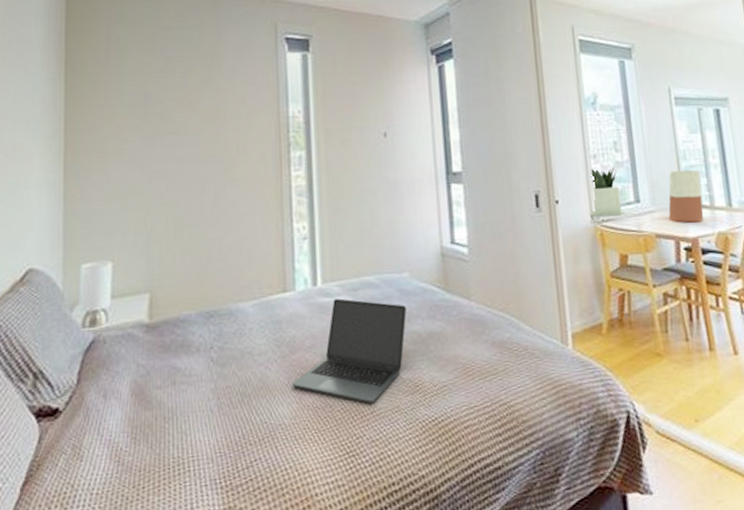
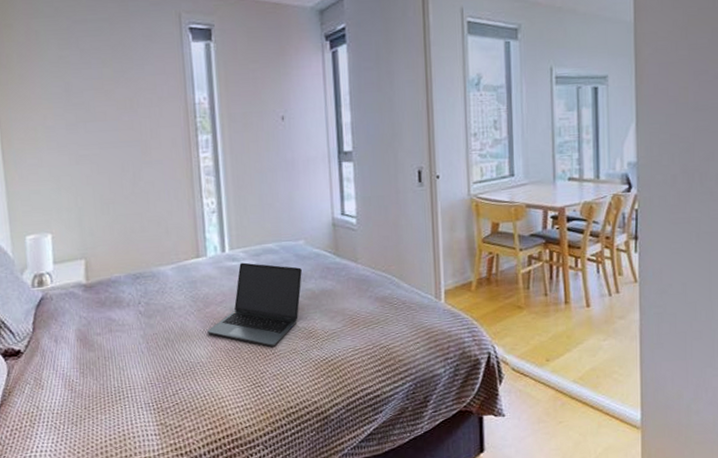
planter: present [588,167,626,217] -> none [466,144,500,190]
vase: present [668,170,704,223] -> none [540,145,573,194]

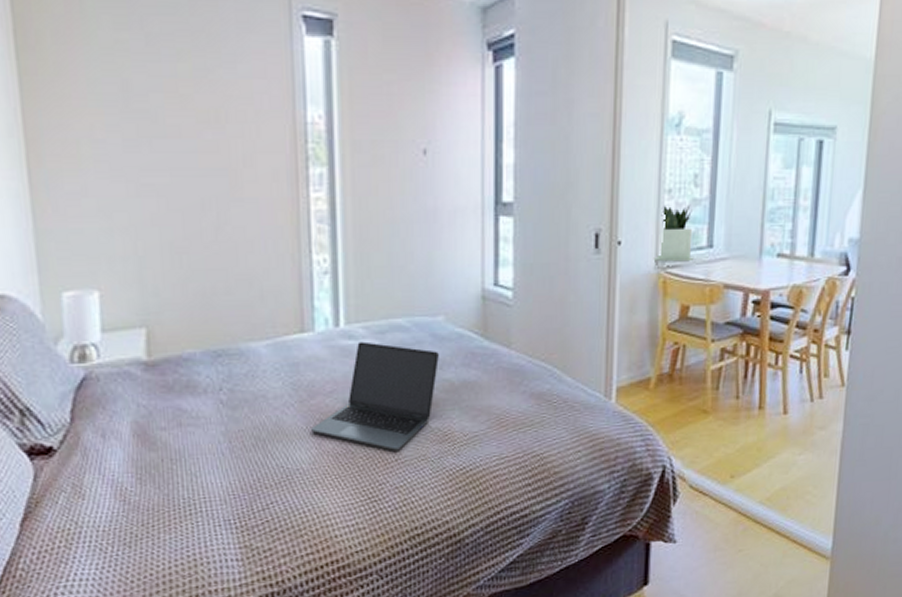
planter: none [466,144,500,190] -> present [653,204,695,262]

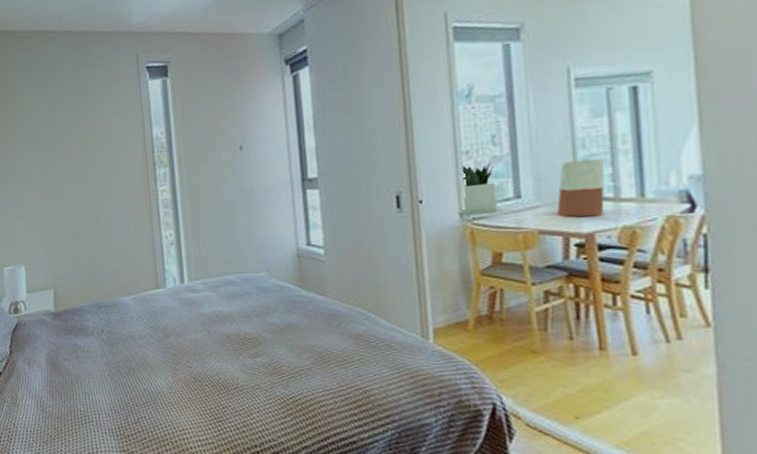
laptop: present [311,341,439,451] -> none [167,294,265,381]
vase: none [742,212,786,273] -> present [557,159,604,218]

